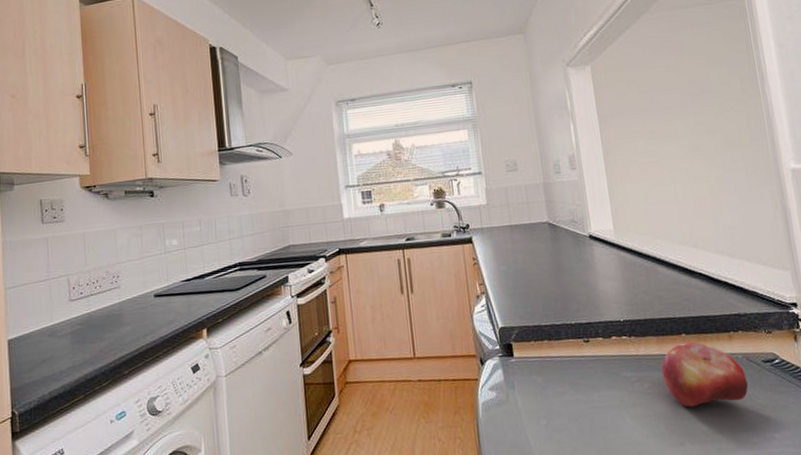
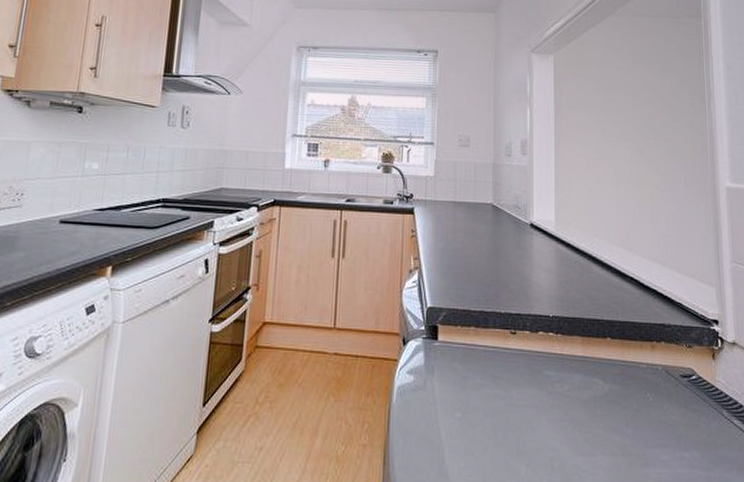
fruit: present [661,341,748,408] -> none [583,347,664,416]

